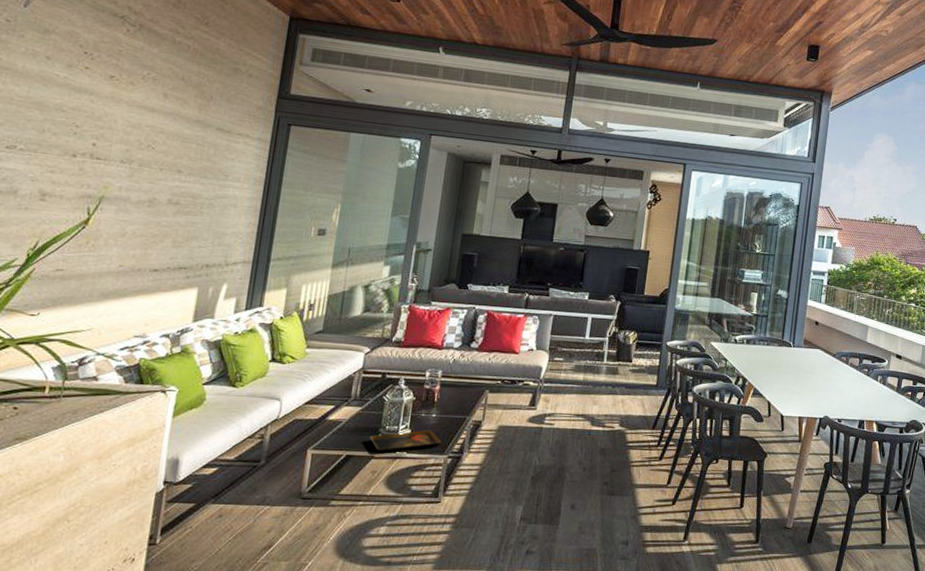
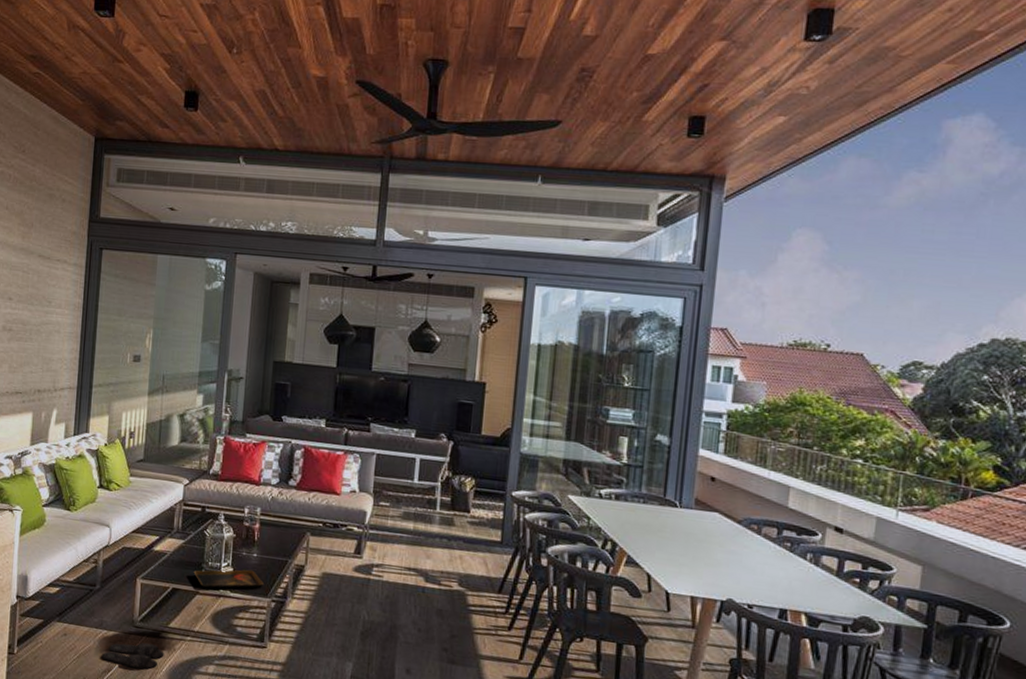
slippers: none [263,514,333,541] -> present [102,643,164,670]

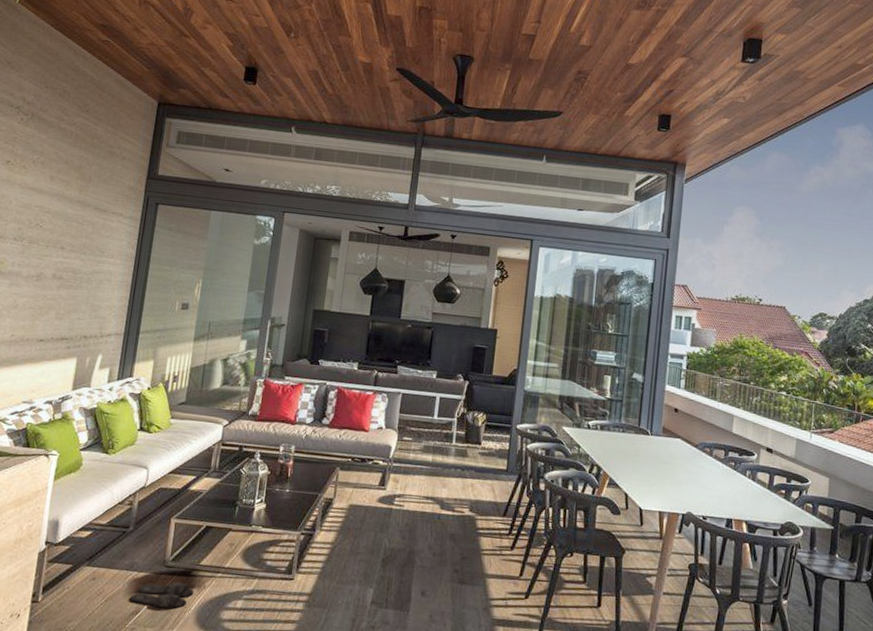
decorative tray: present [193,569,265,590] -> none [227,505,295,526]

